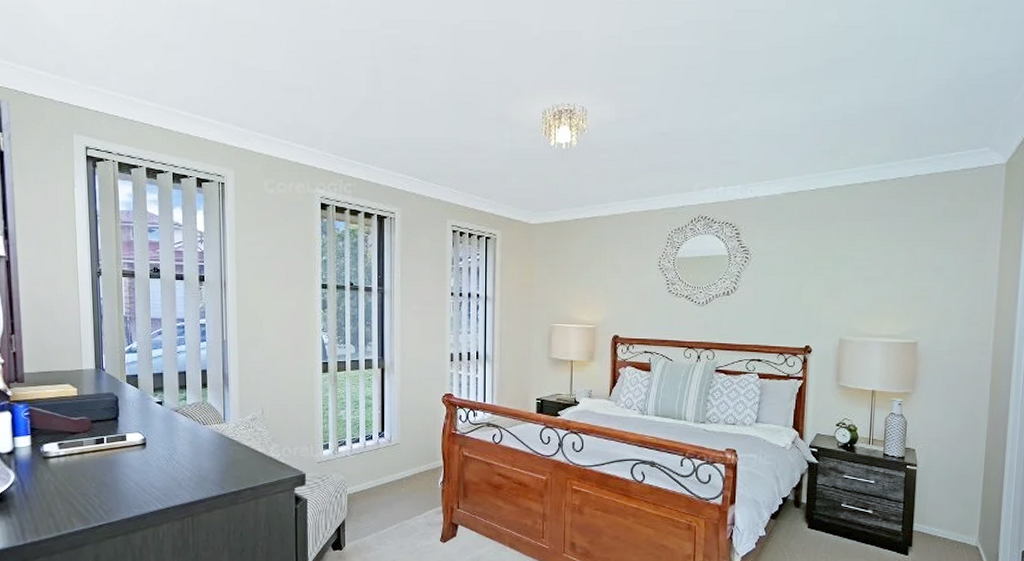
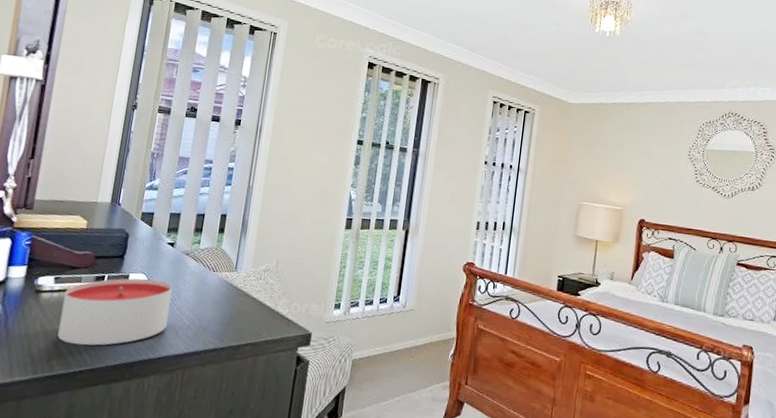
candle: none [70,437,169,503] -> present [57,278,173,346]

